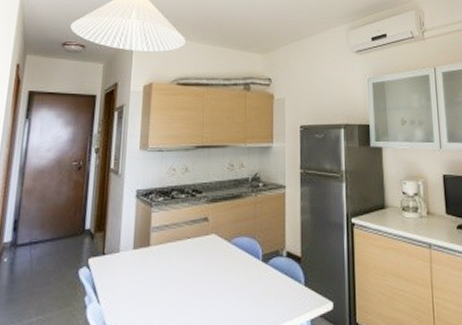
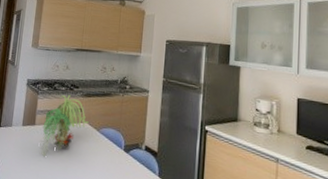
plant: none [157,202,217,285] -> present [40,94,89,157]

